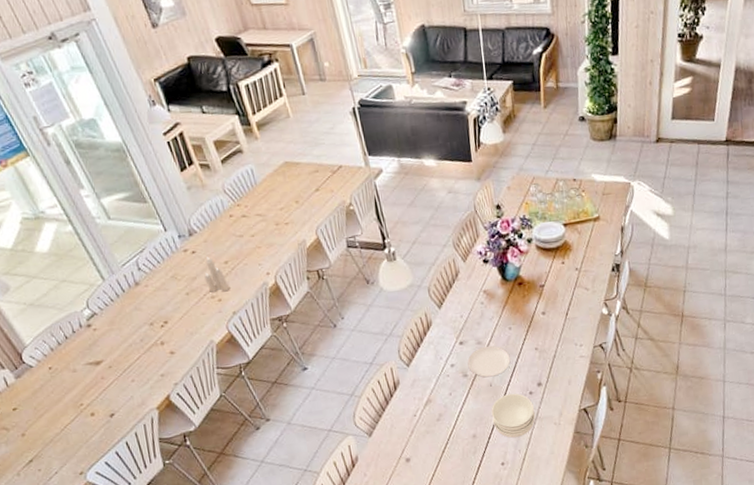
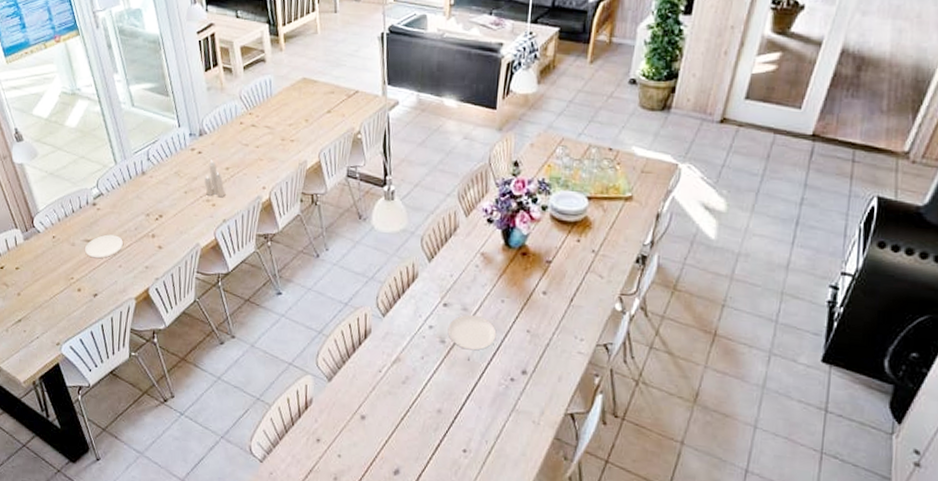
plate: none [88,351,131,380] -> present [84,234,123,259]
bowl: present [491,393,535,438] -> none [462,374,513,426]

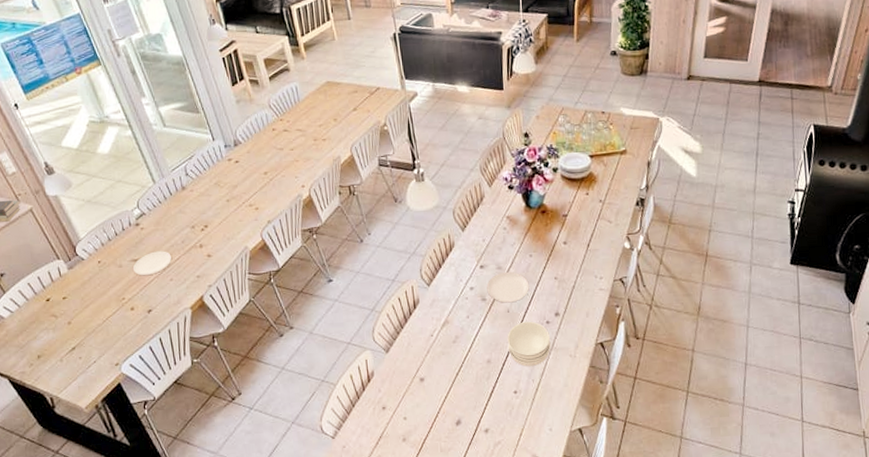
candle: present [204,159,226,198] -> none [245,167,267,201]
bowl: none [462,374,513,426] -> present [507,321,551,366]

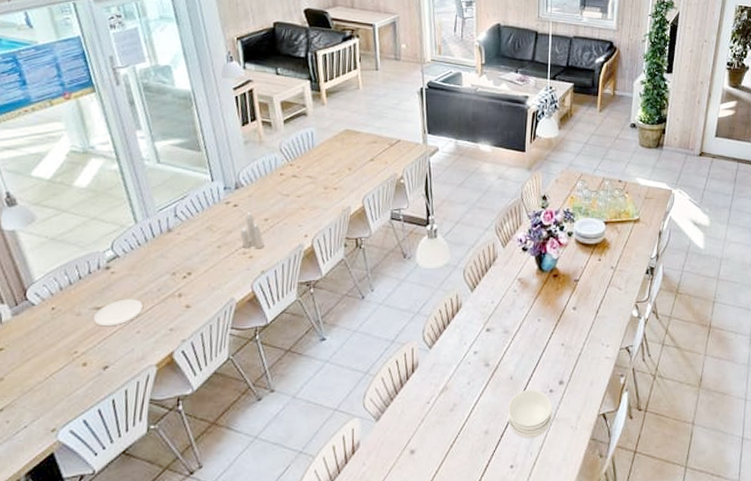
candle: none [245,167,267,201] -> present [240,212,265,249]
plate: present [487,271,530,303] -> none [491,336,535,369]

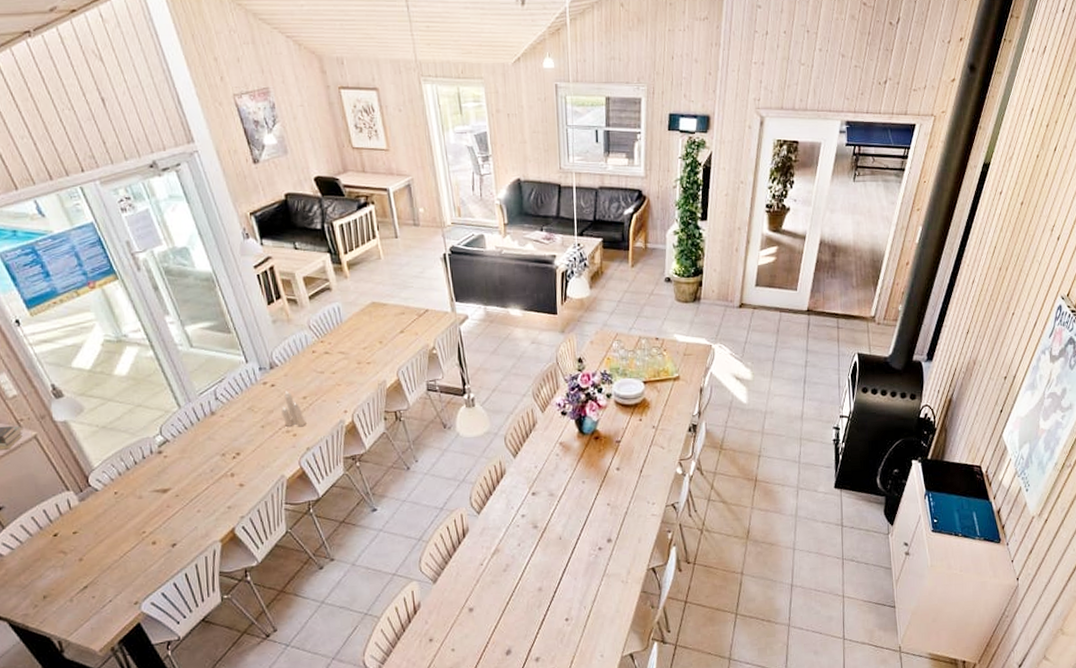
plate: present [93,299,143,327] -> none [154,480,199,508]
bowl: present [507,389,553,438] -> none [559,548,603,594]

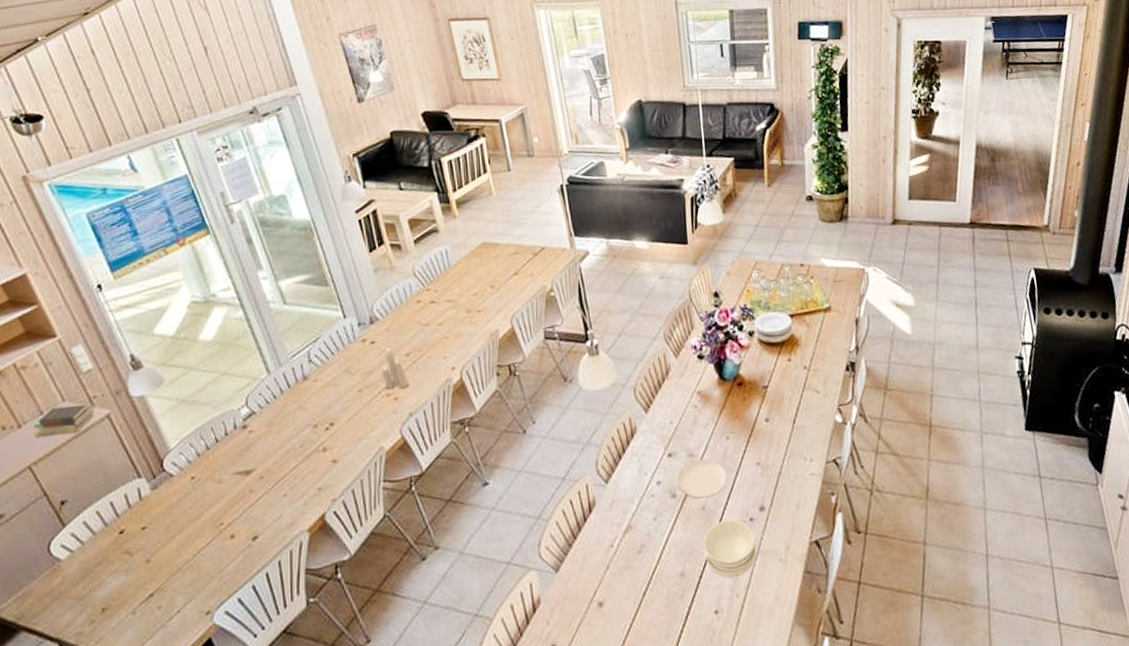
plate: none [538,498,582,530] -> present [676,458,728,499]
bowl: none [559,548,603,594] -> present [703,519,757,578]

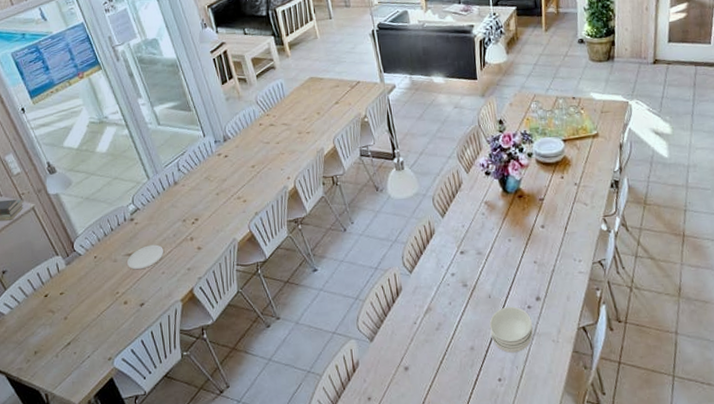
plate: none [235,458,286,493] -> present [126,244,163,270]
candle: present [382,348,409,389] -> none [233,161,255,194]
plate: present [676,458,728,499] -> none [467,256,510,289]

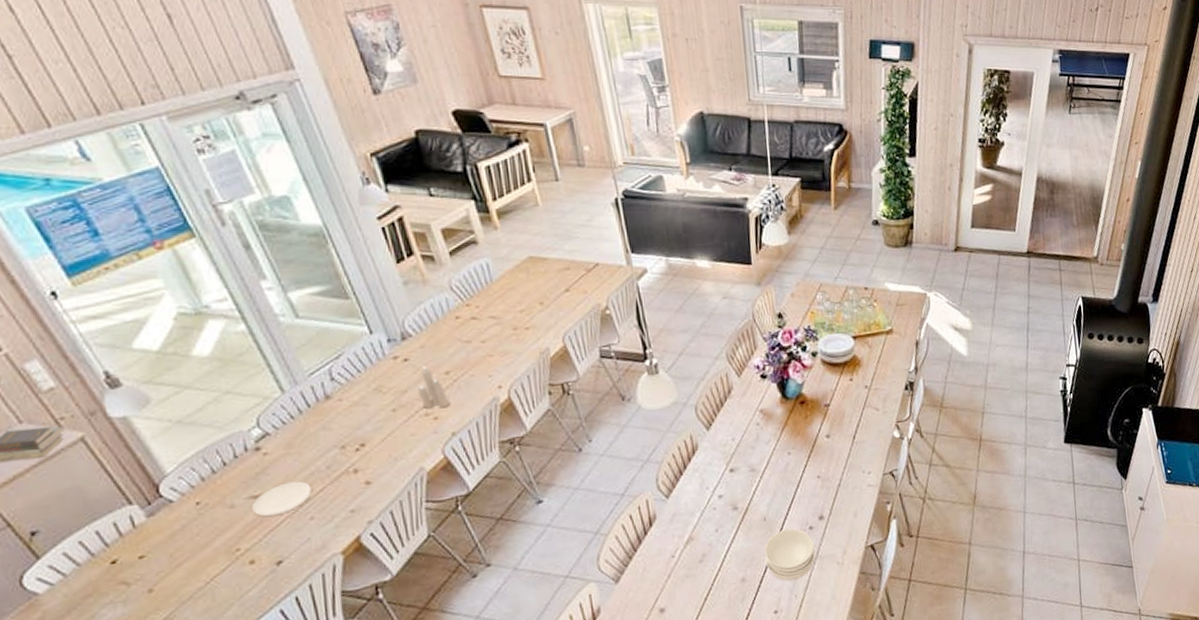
candle: none [233,161,255,194] -> present [418,365,451,409]

